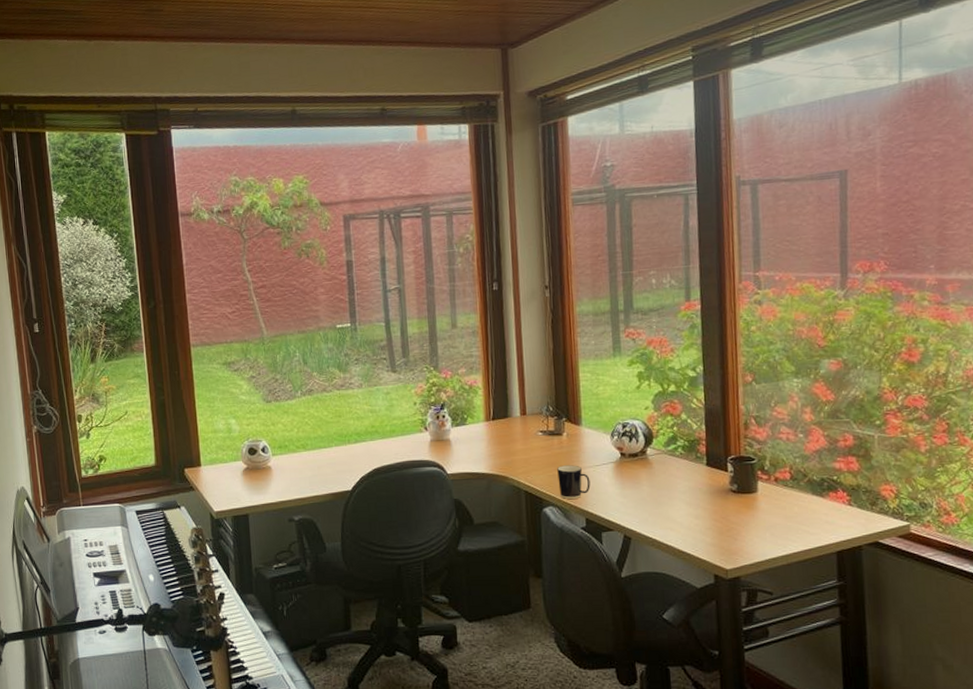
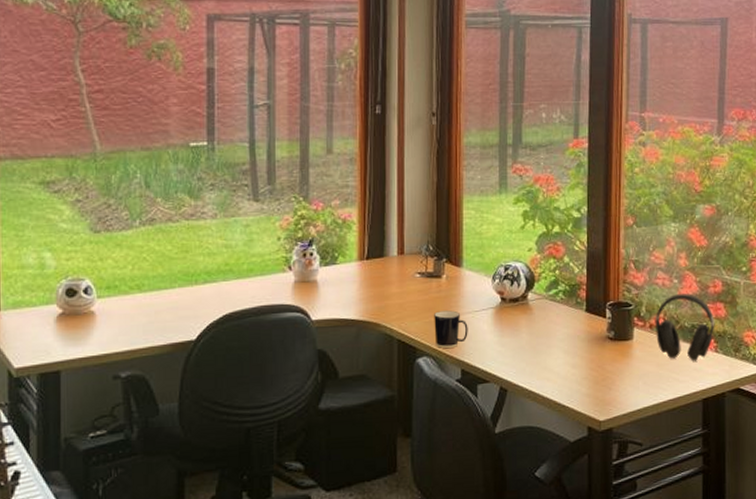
headphones: none [780,448,848,514] -> present [654,294,715,361]

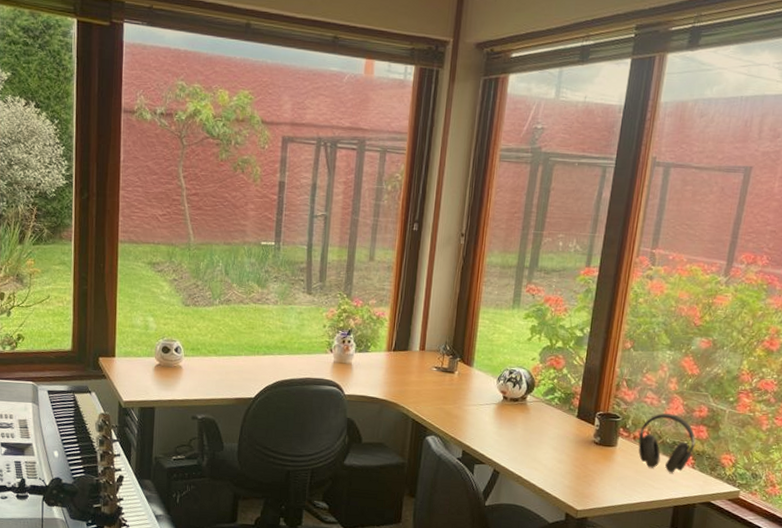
mug: present [434,310,468,349] -> none [443,400,472,432]

